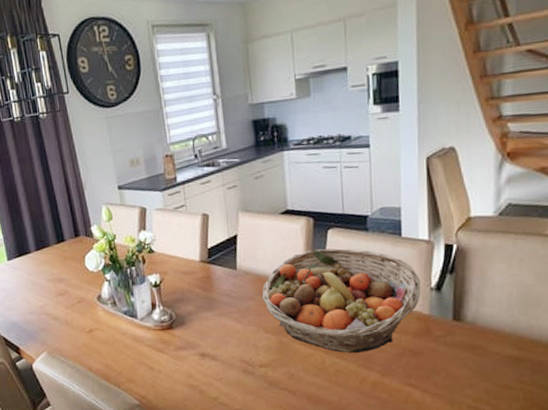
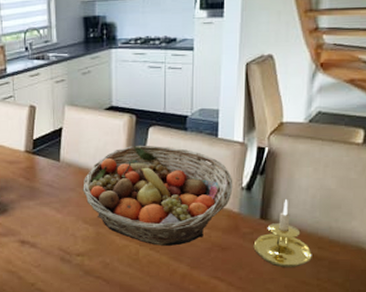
candle holder: none [447,298,513,371] -> present [253,200,312,267]

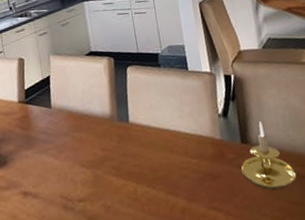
fruit basket: present [83,145,233,246] -> none [75,83,211,182]

